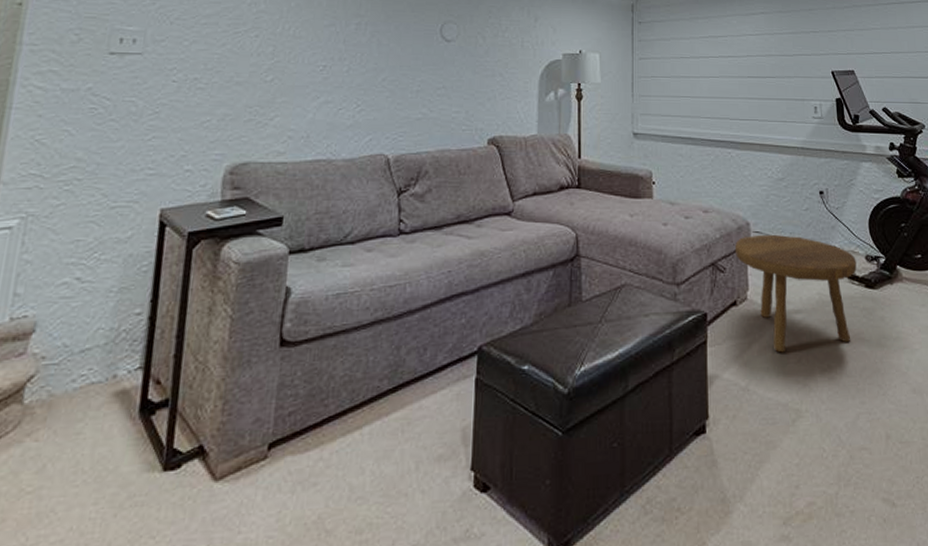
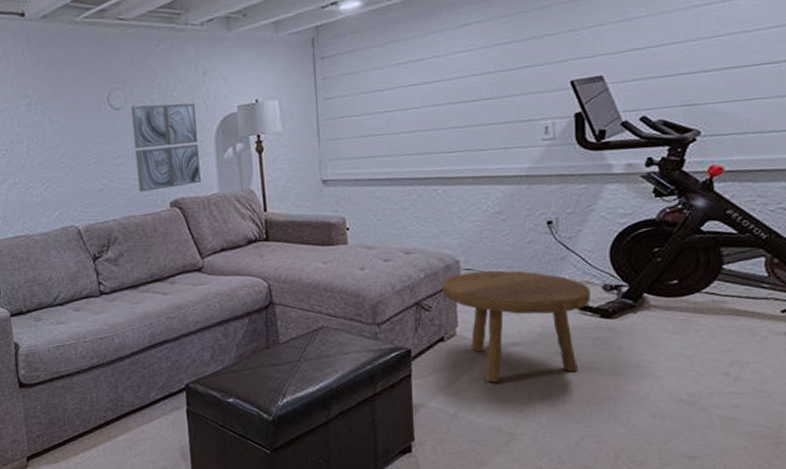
wall art: none [458,40,524,126] -> present [131,103,201,192]

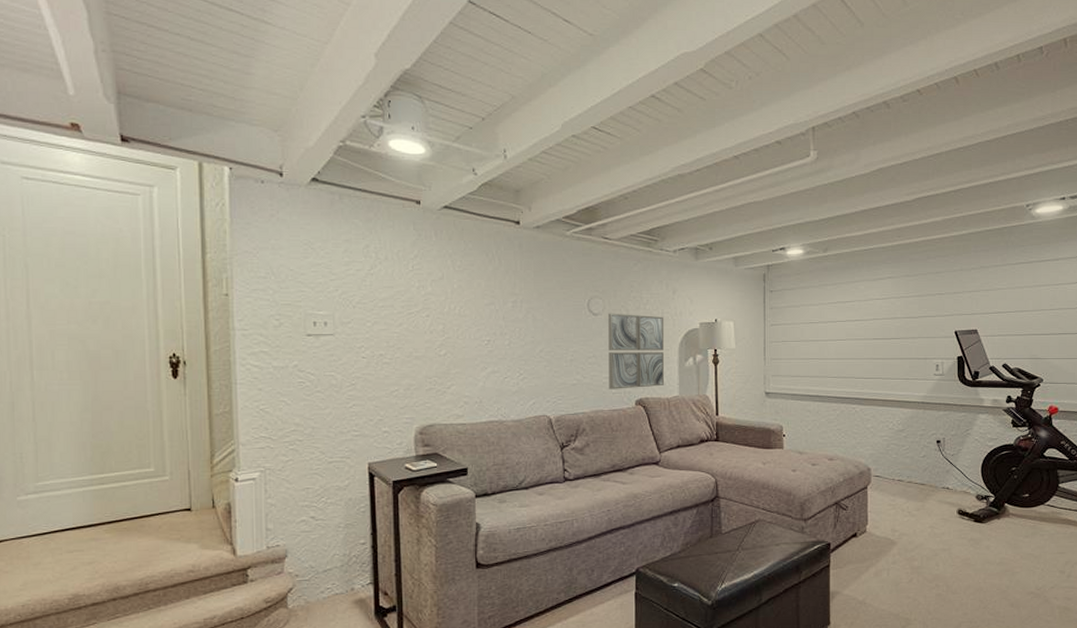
footstool: present [441,270,590,383] -> none [856,478,967,575]

